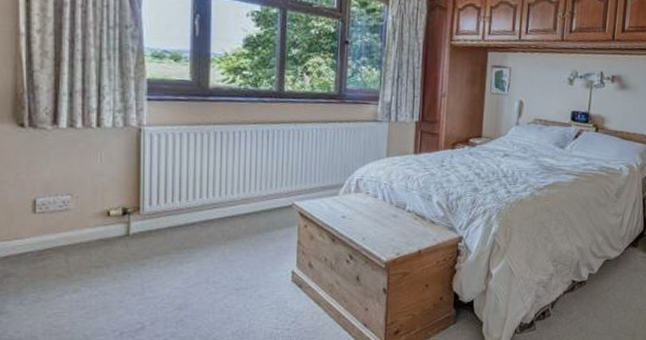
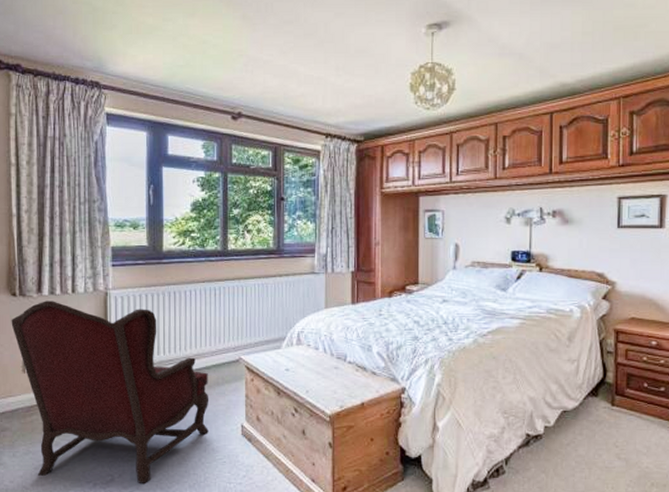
armchair: none [18,134,258,331] -> present [11,301,209,483]

